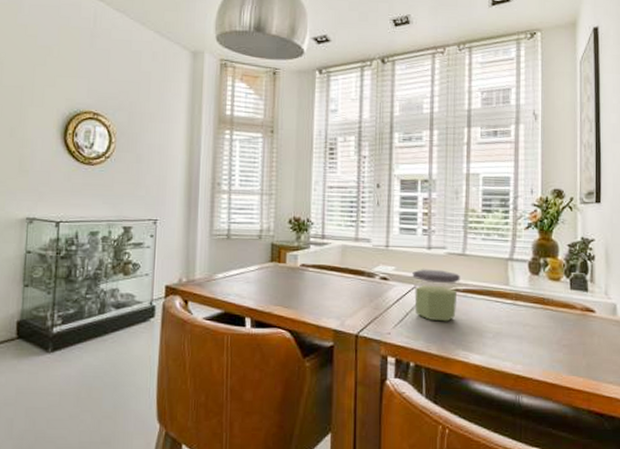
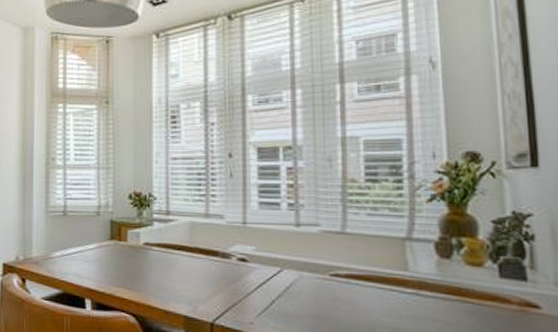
jar: present [412,269,461,322] -> none [277,249,341,313]

